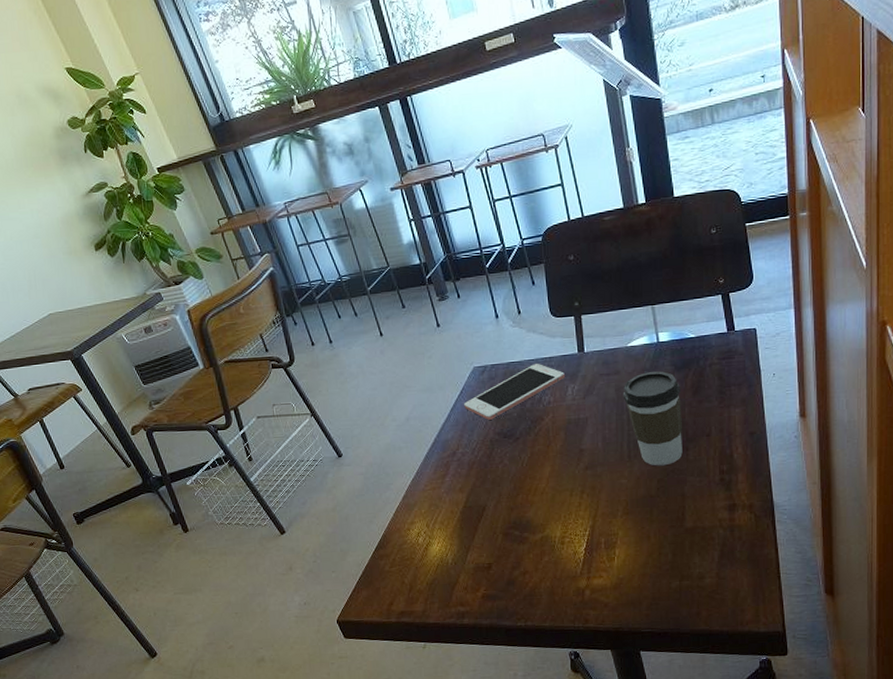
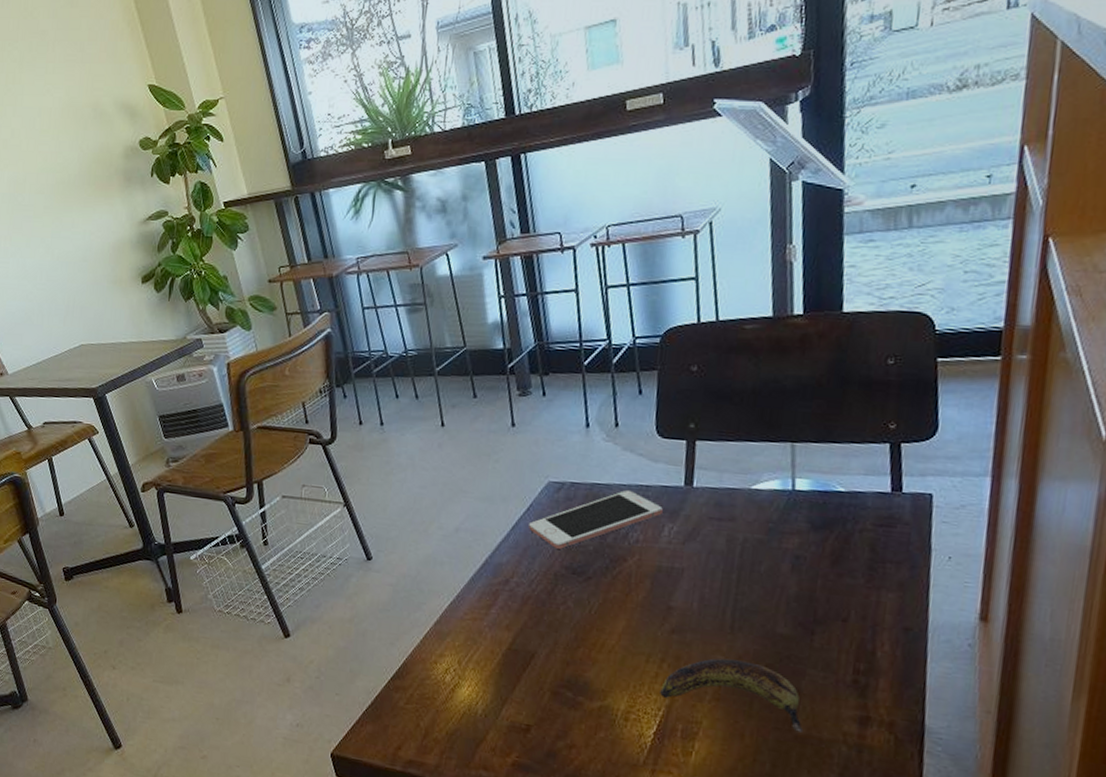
banana: none [584,480,690,526] -> present [660,658,802,733]
coffee cup: present [623,371,683,466] -> none [735,525,816,649]

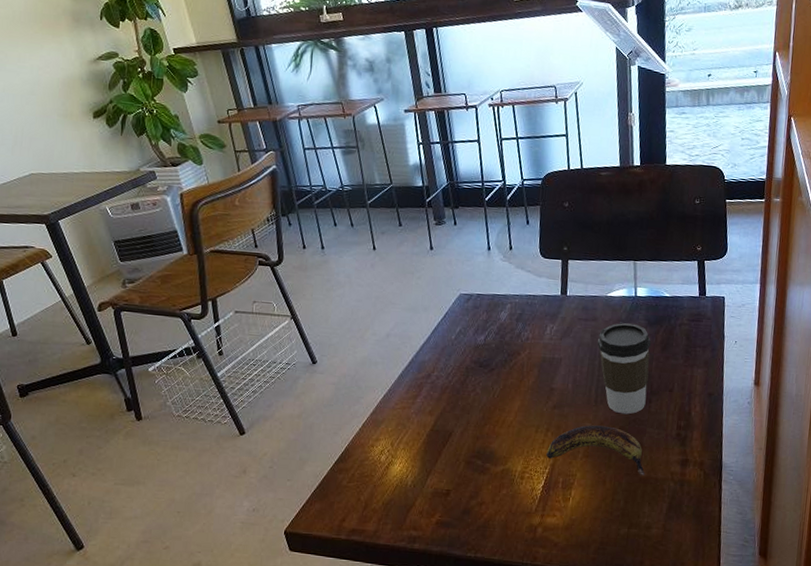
cell phone: present [529,490,664,550] -> none [445,299,547,348]
coffee cup: none [735,525,816,649] -> present [597,323,652,415]

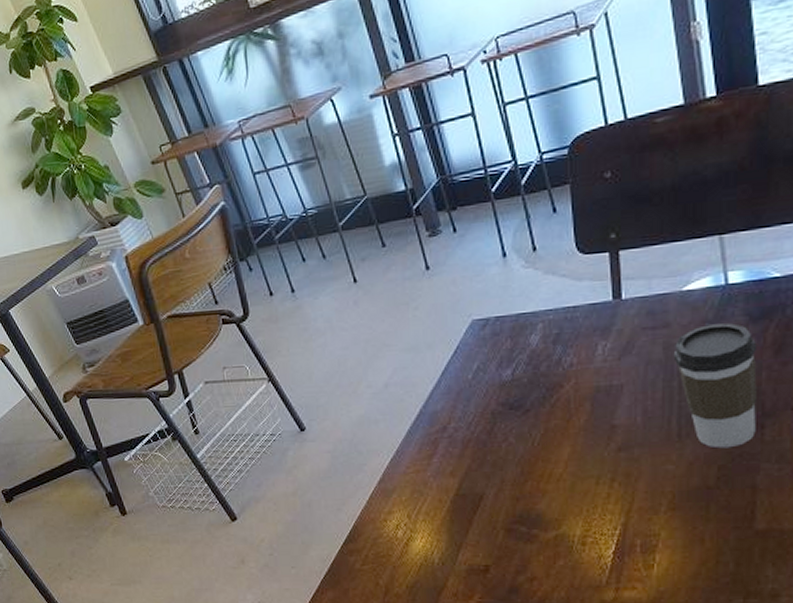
banana: present [546,425,645,475] -> none [614,466,762,528]

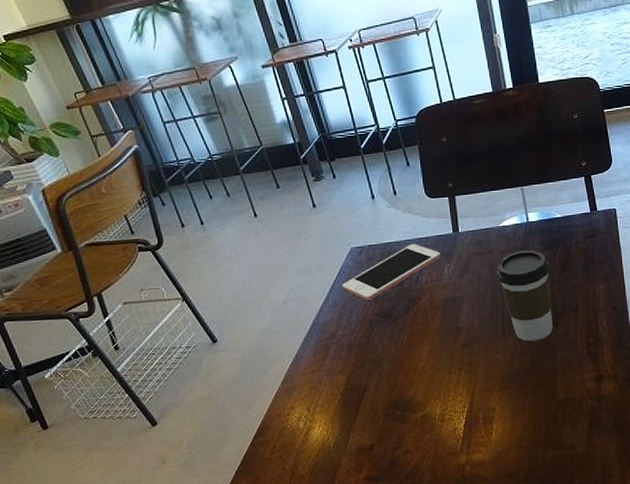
cell phone: none [459,315,595,388] -> present [342,244,442,302]

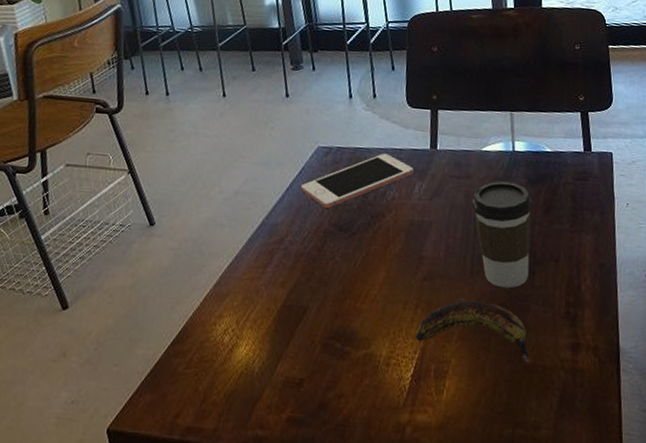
banana: none [463,355,562,398] -> present [415,300,530,363]

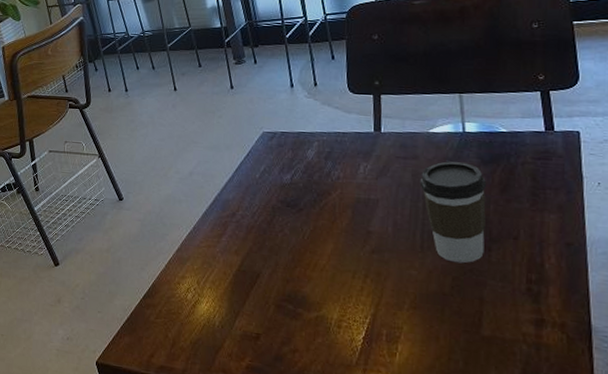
cell phone: present [301,154,414,209] -> none [249,137,359,188]
banana: present [415,300,530,363] -> none [366,273,488,334]

